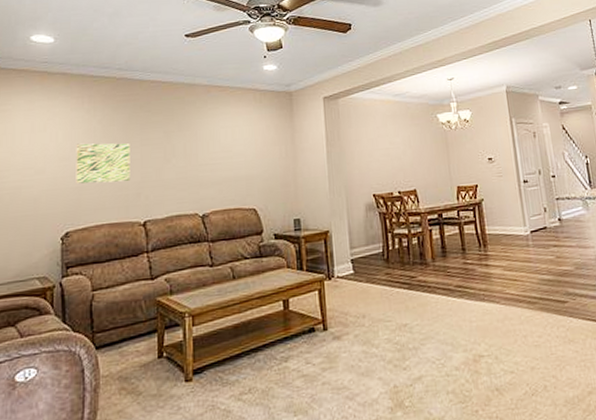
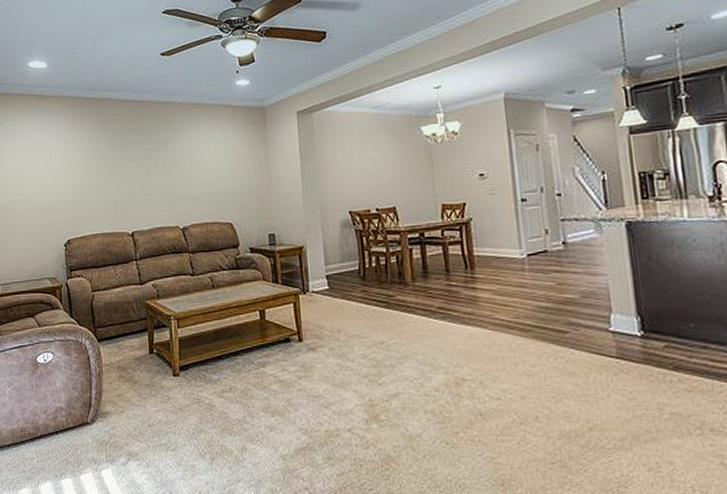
wall art: present [76,143,130,184] -> none [71,160,118,197]

